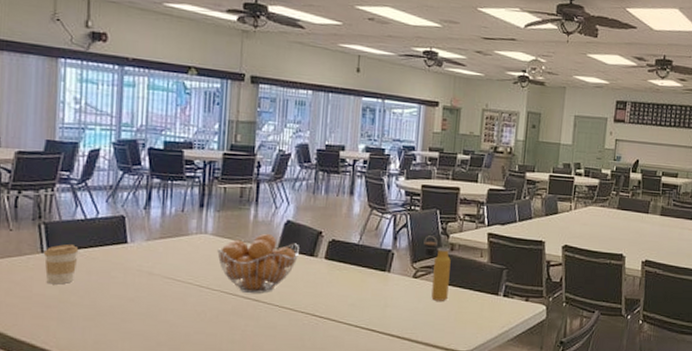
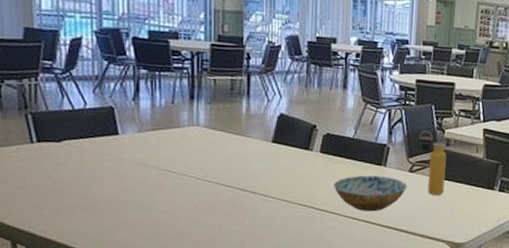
coffee cup: present [43,244,79,285] -> none [33,135,69,175]
fruit basket: present [217,233,299,293] -> none [211,126,294,186]
bowl: none [337,281,411,319] -> present [334,175,408,212]

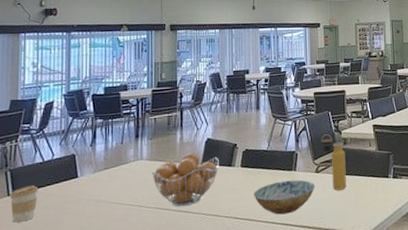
coffee cup: none [33,135,69,175] -> present [9,185,39,223]
fruit basket: none [211,126,294,186] -> present [152,152,219,207]

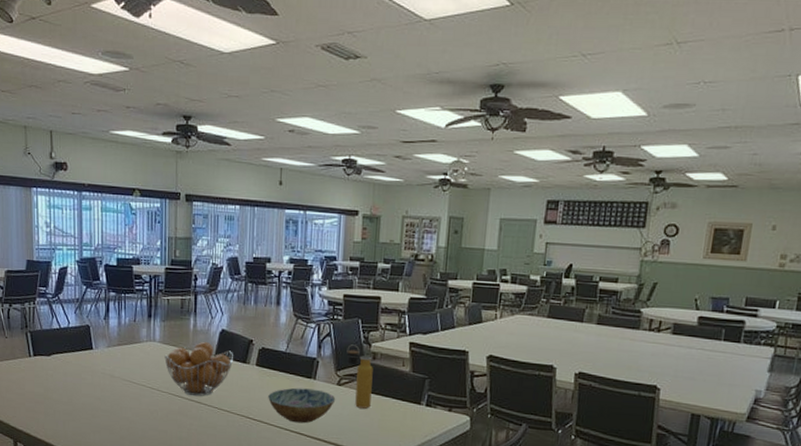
coffee cup: present [9,185,39,223] -> none [31,350,57,384]

